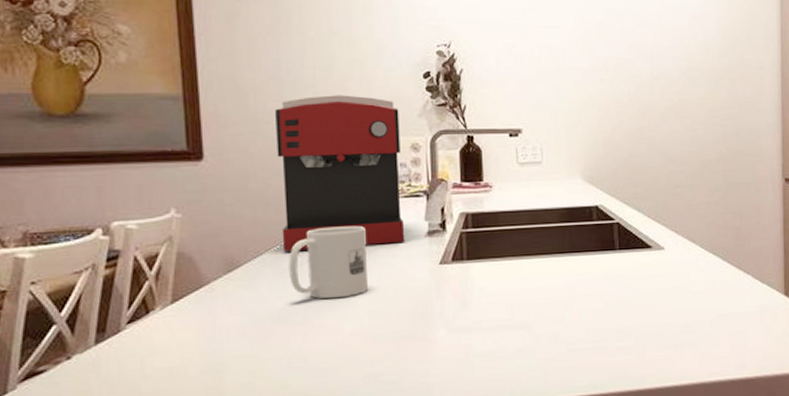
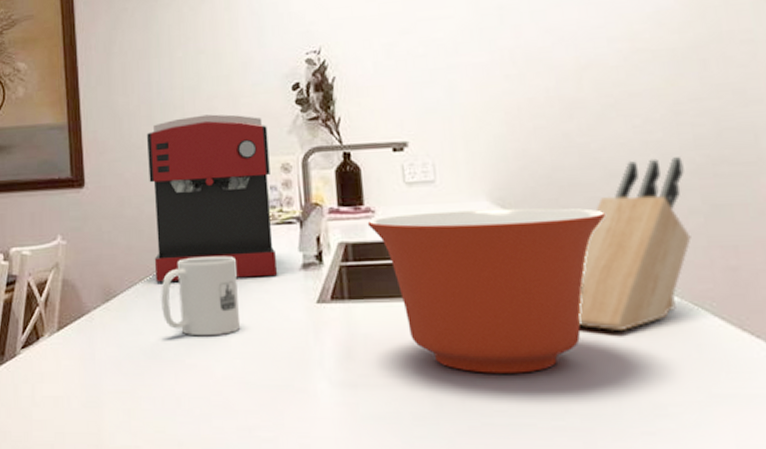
mixing bowl: none [485,184,663,312] -> present [367,208,607,373]
knife block: none [639,149,715,275] -> present [578,157,691,332]

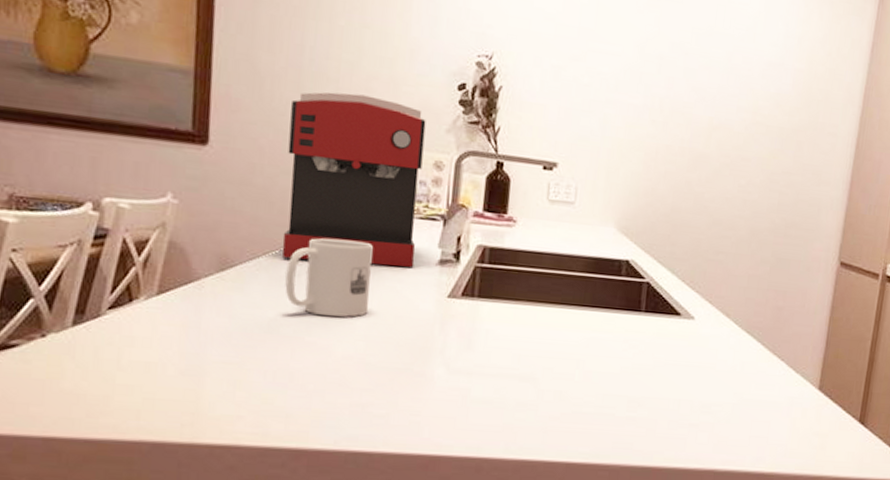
mixing bowl: present [367,208,607,373] -> none [507,227,703,374]
knife block: present [578,157,691,332] -> none [663,214,767,348]

